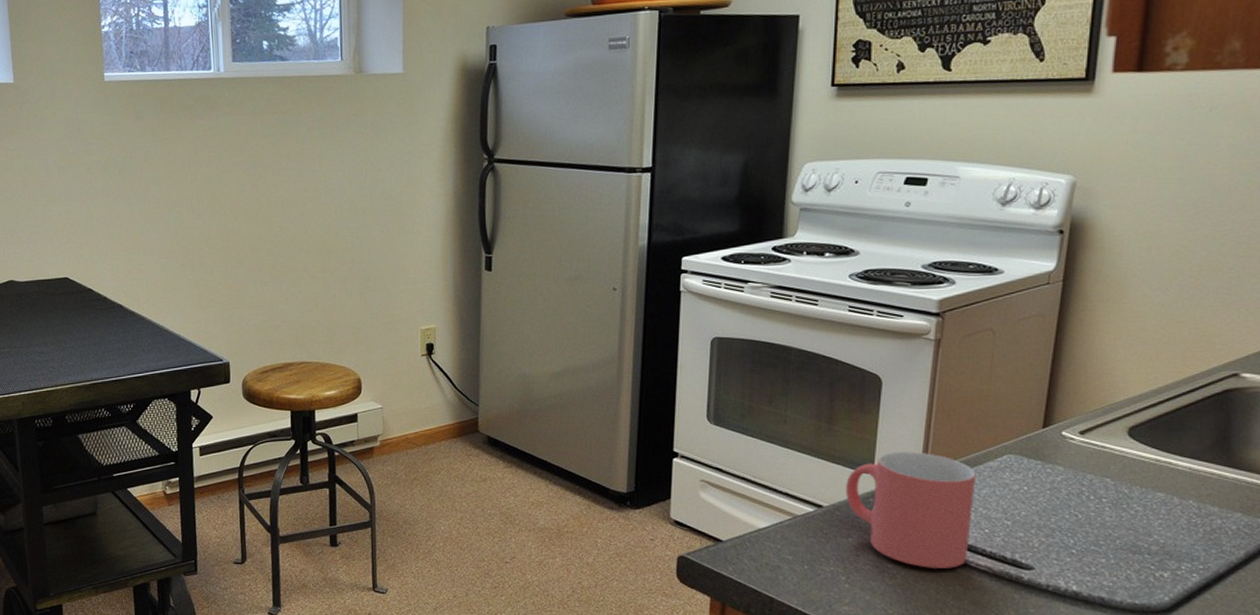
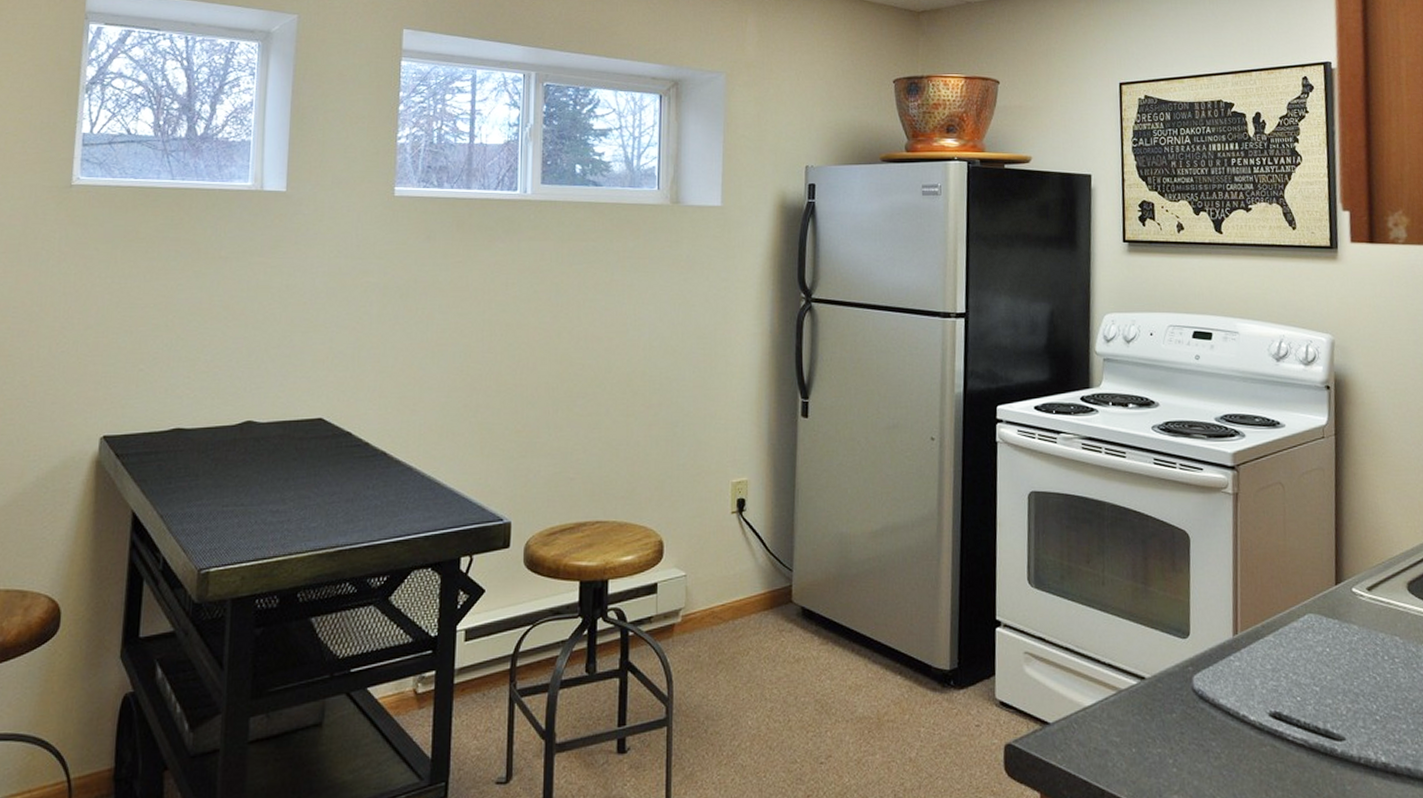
mug: present [846,452,976,568] -> none [1165,613,1285,745]

